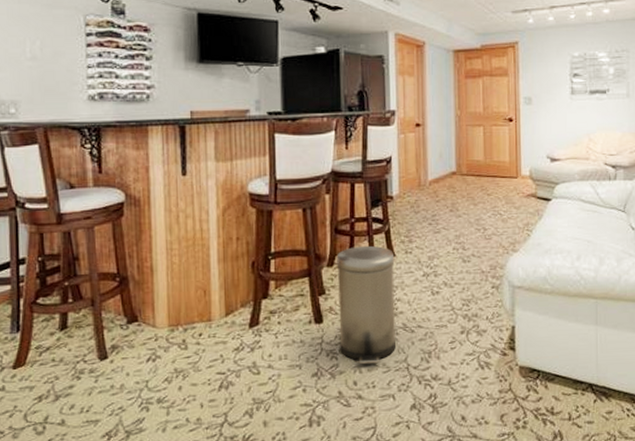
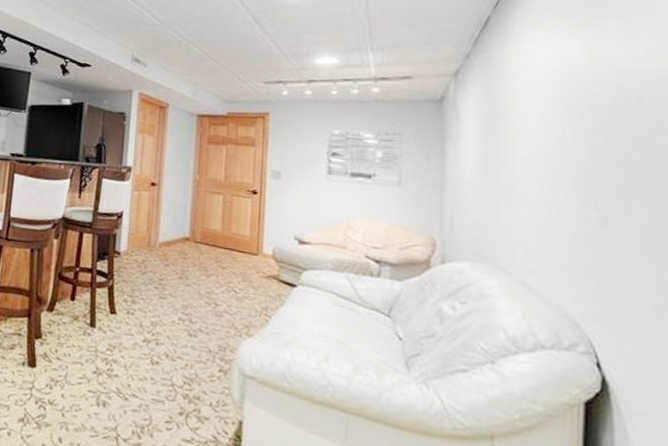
pedal bin: present [336,245,395,365] -> none [49,296,116,425]

